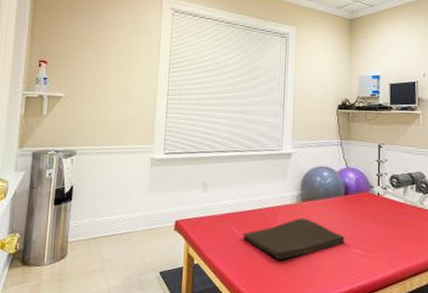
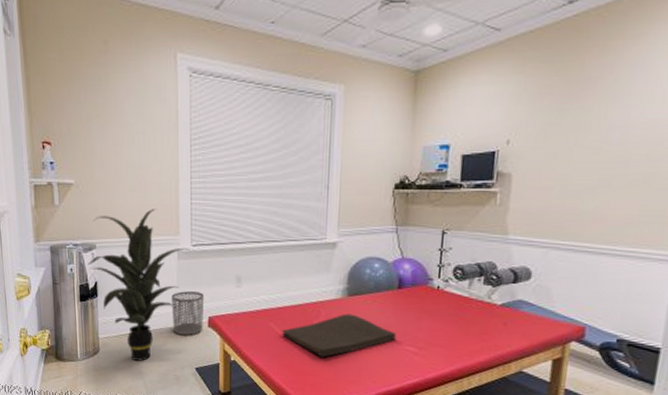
indoor plant: none [67,120,166,265] -> present [88,209,194,361]
waste bin: none [141,196,173,239] -> present [171,291,205,335]

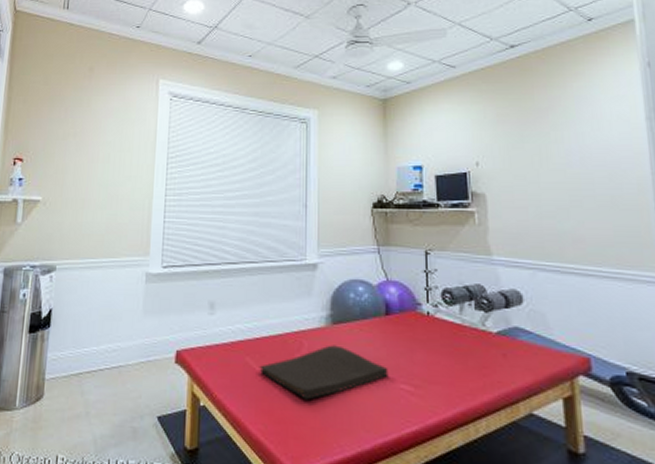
indoor plant: present [88,209,194,361] -> none [44,227,164,409]
waste bin: present [171,291,205,335] -> none [134,319,173,374]

